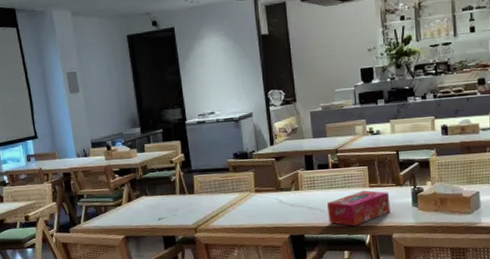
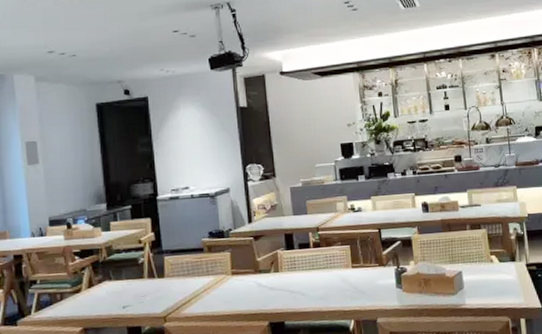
tissue box: present [327,190,391,227] -> none [309,271,374,311]

